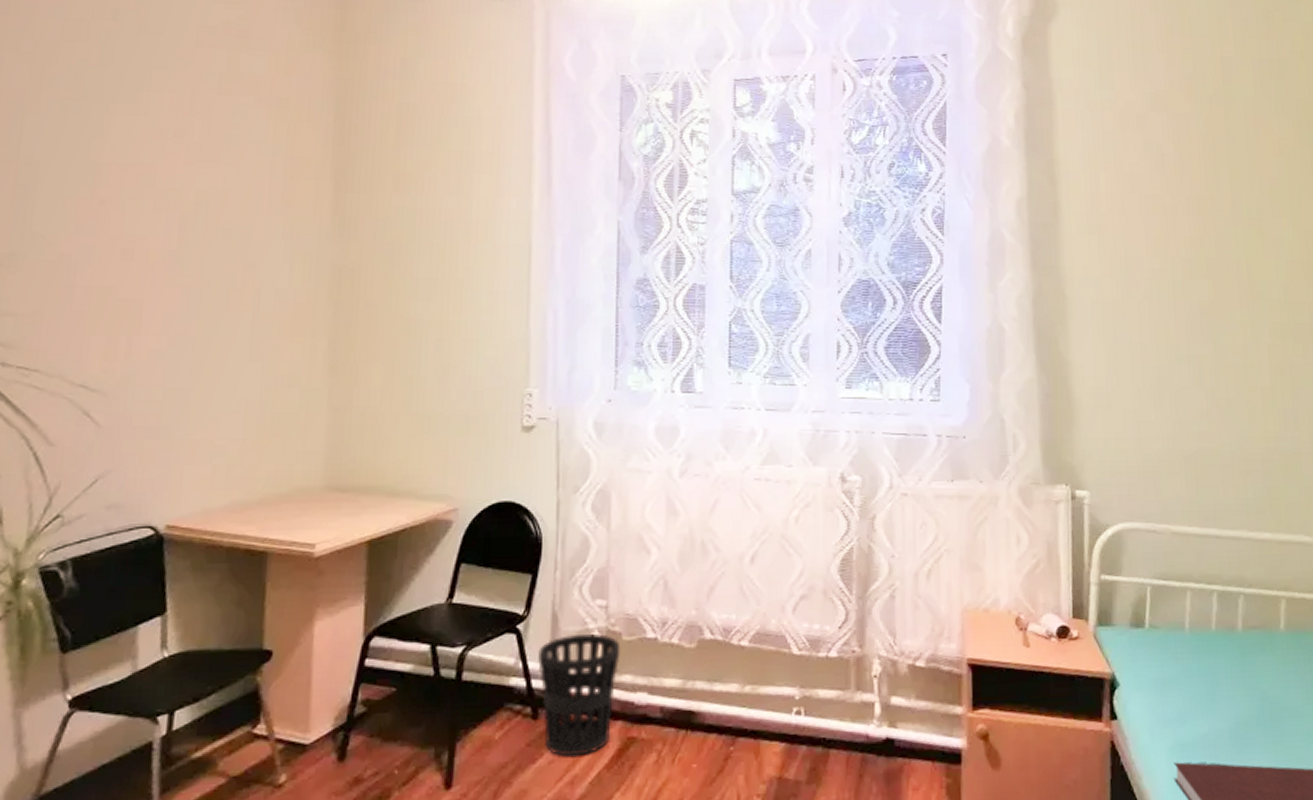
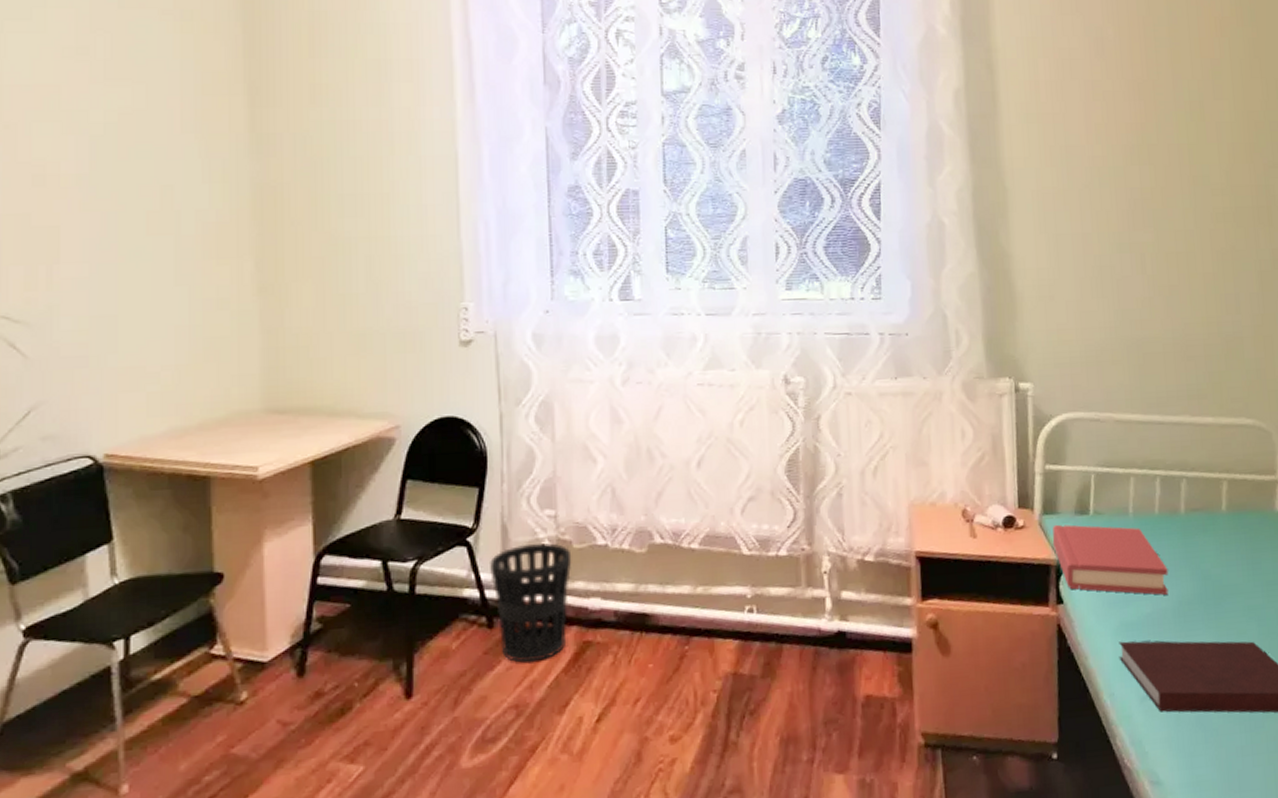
hardback book: none [1106,636,1225,715] -> present [1052,524,1168,595]

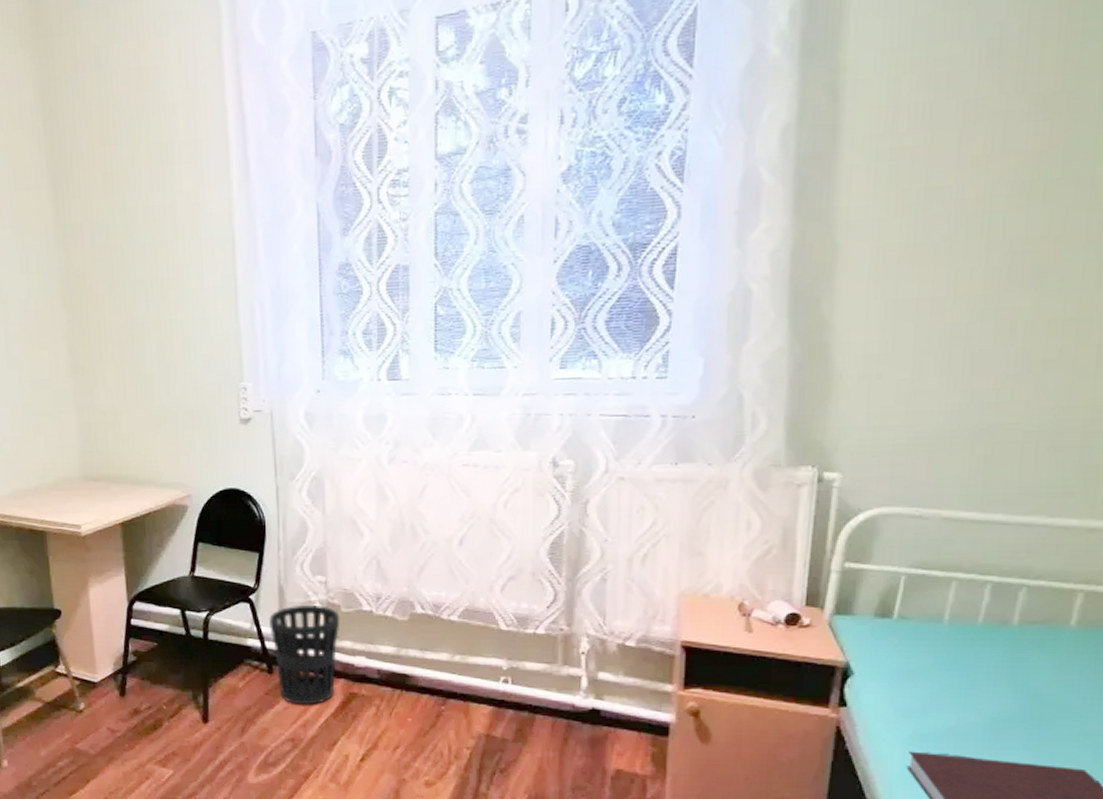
hardback book: present [1052,524,1168,595] -> none [842,626,984,709]

